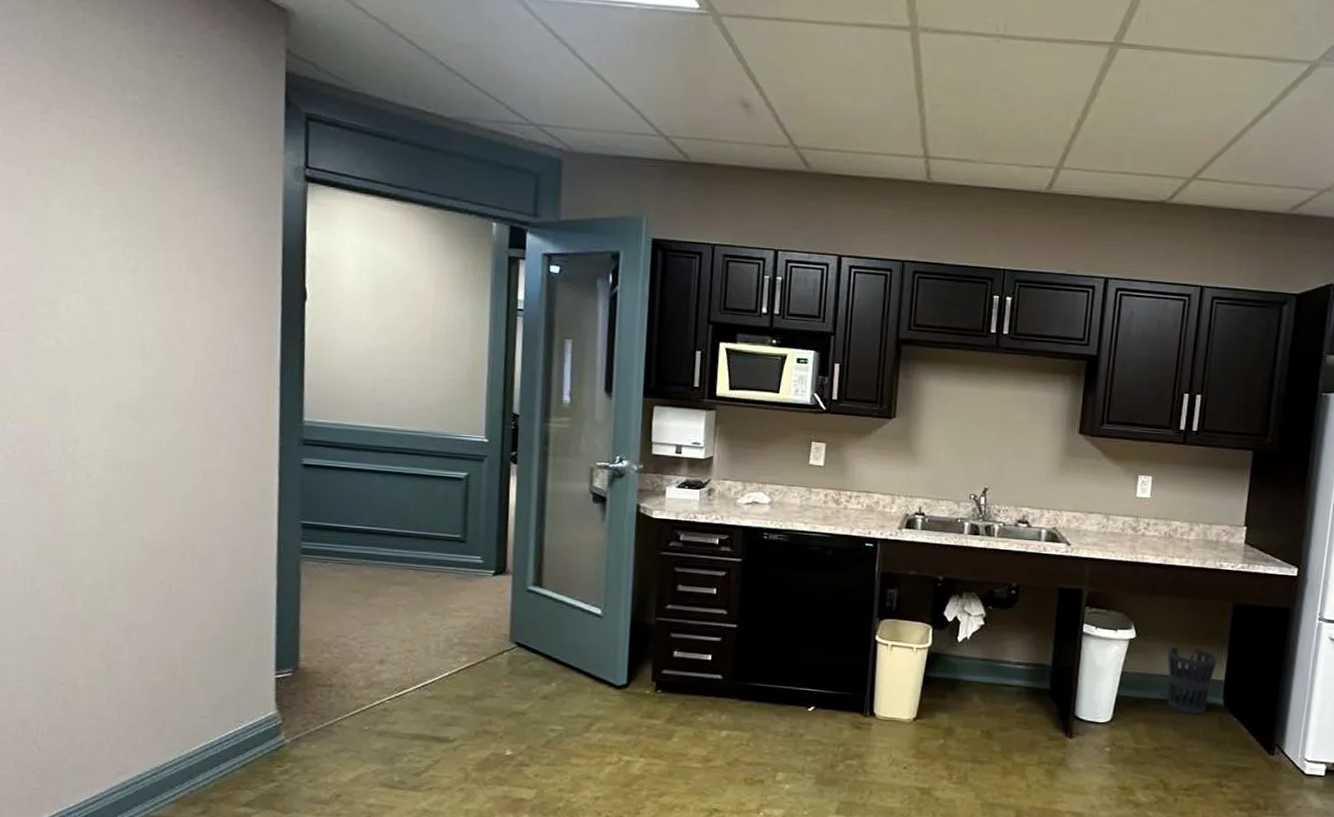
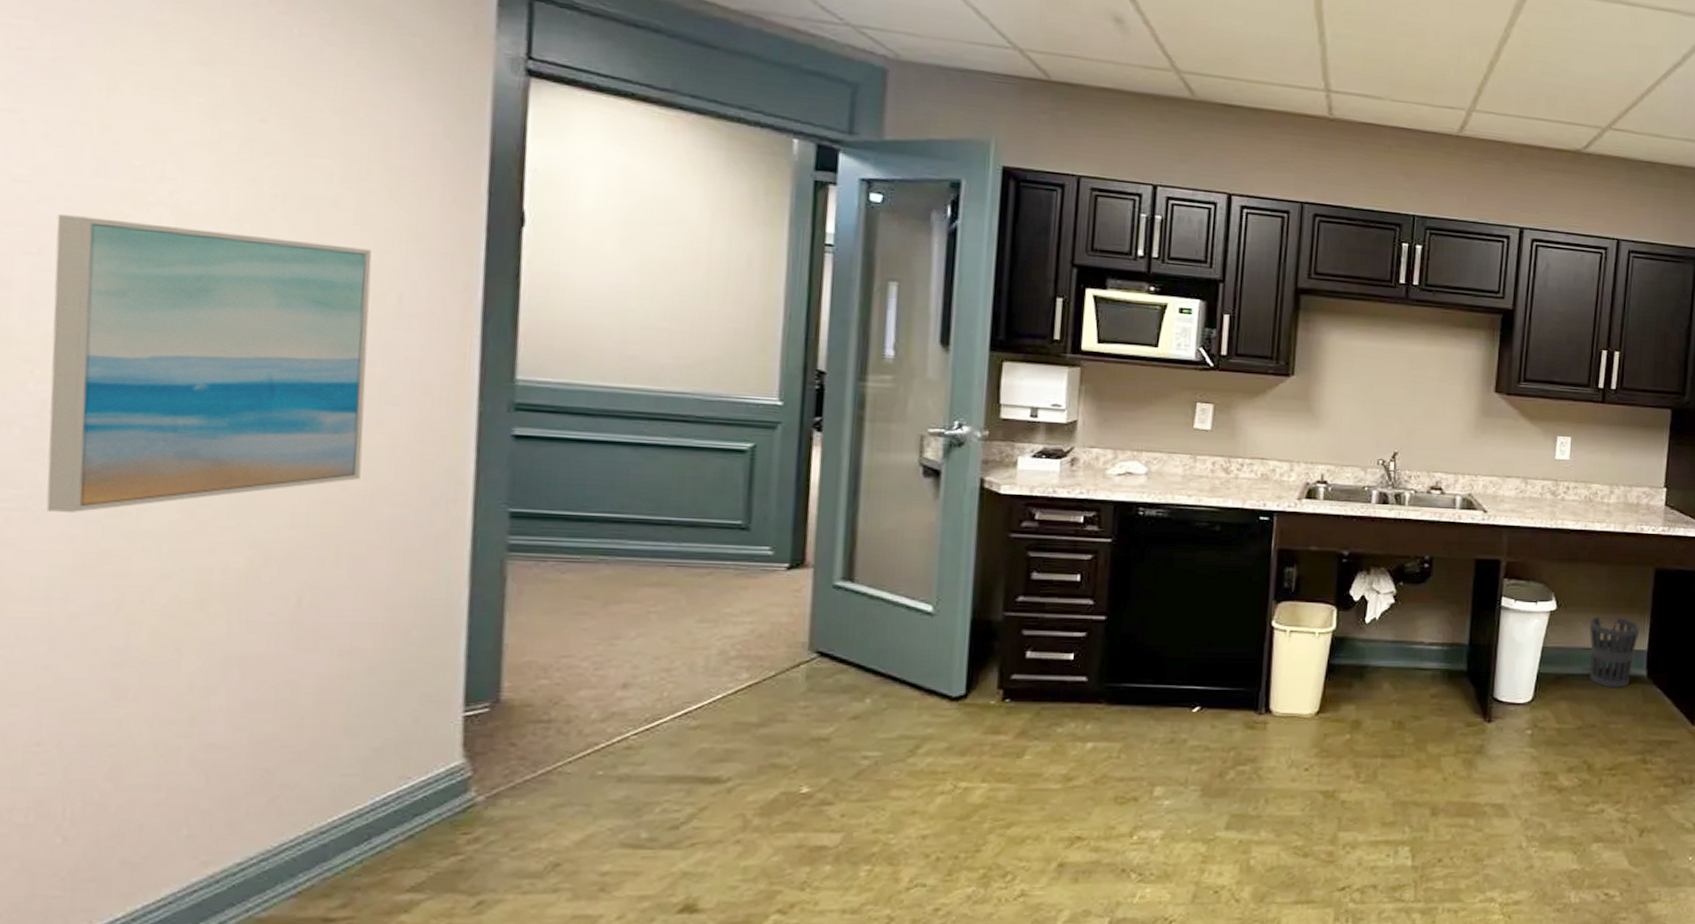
wall art: none [19,301,209,517] -> present [46,214,372,512]

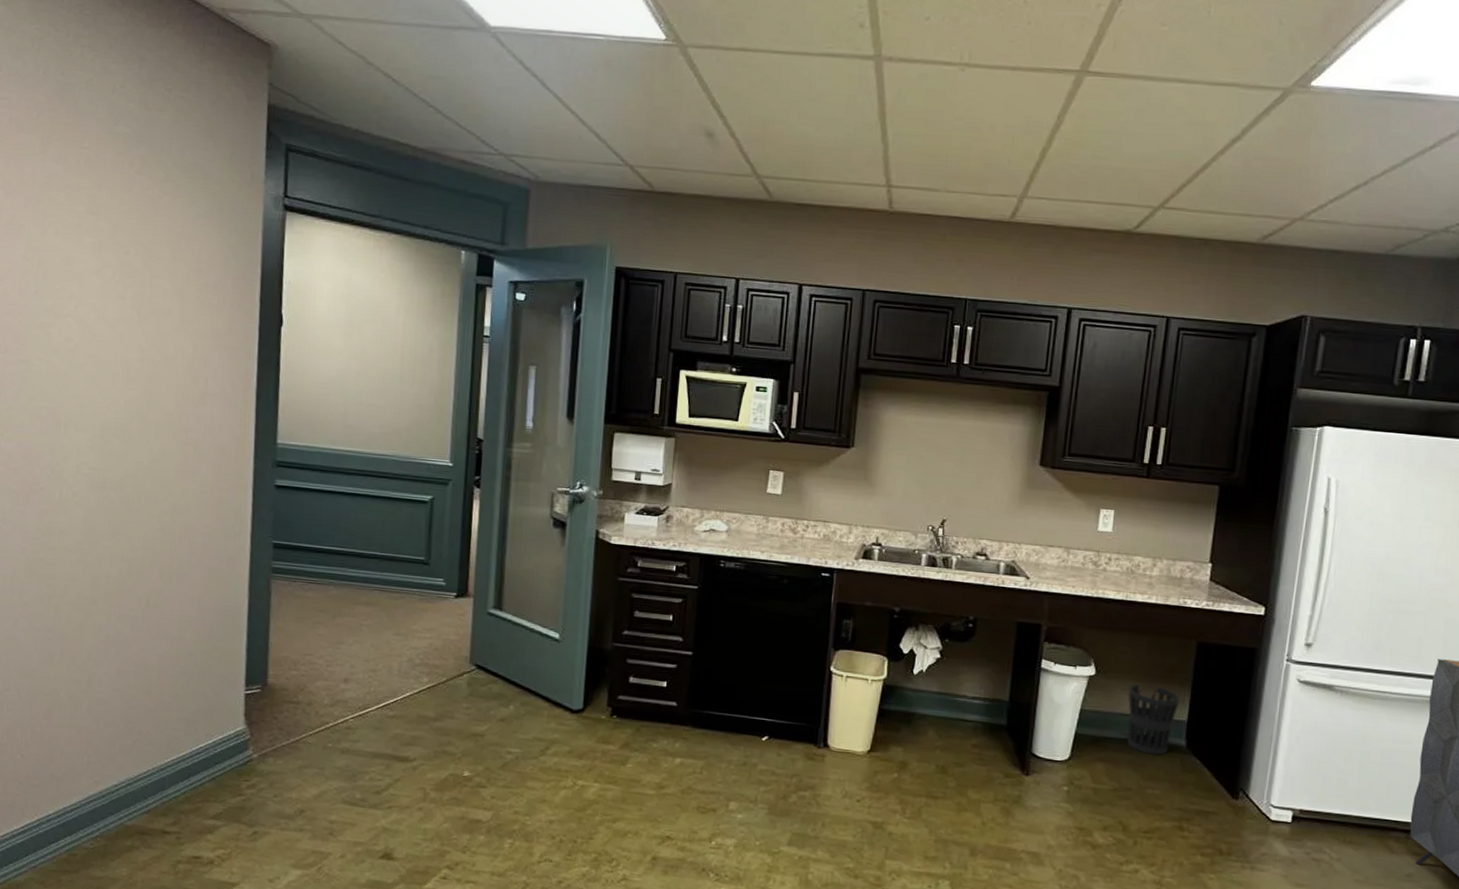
wall art: present [46,214,372,512] -> none [11,324,190,532]

